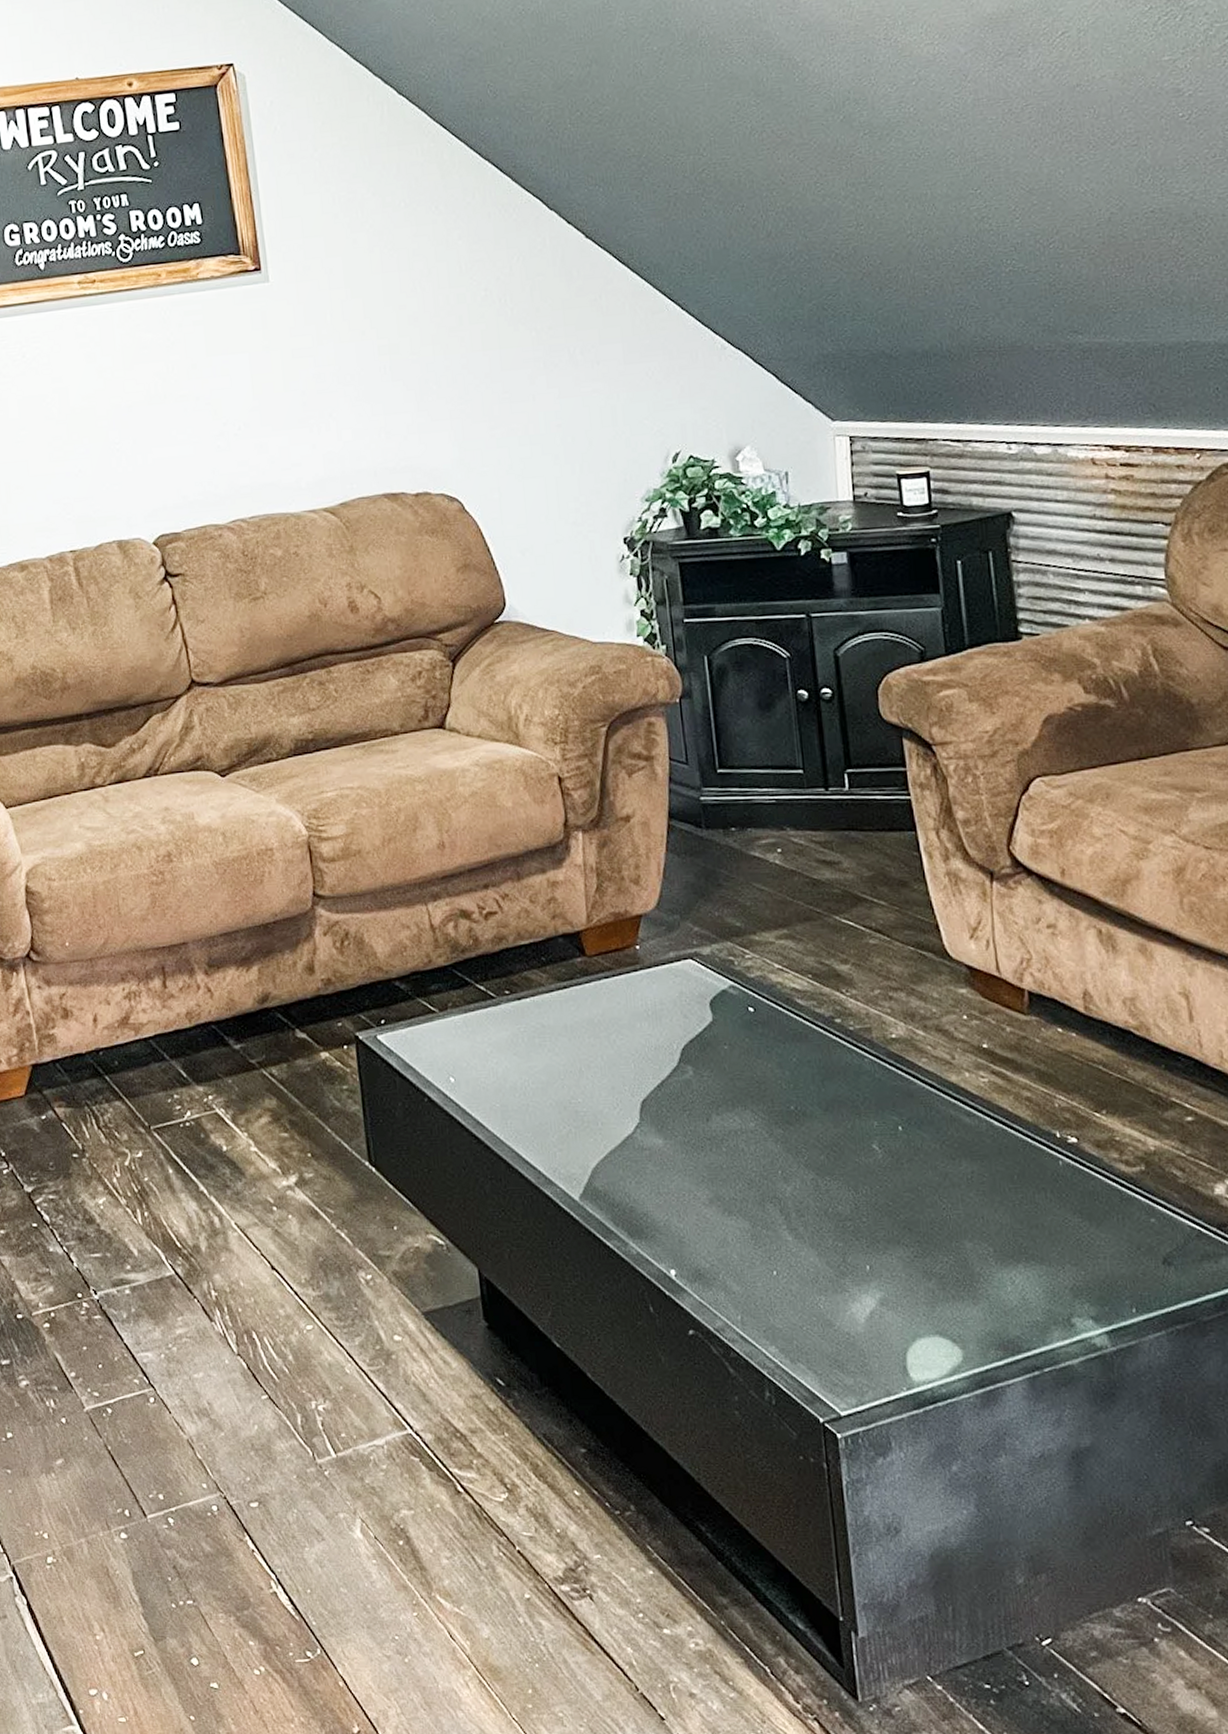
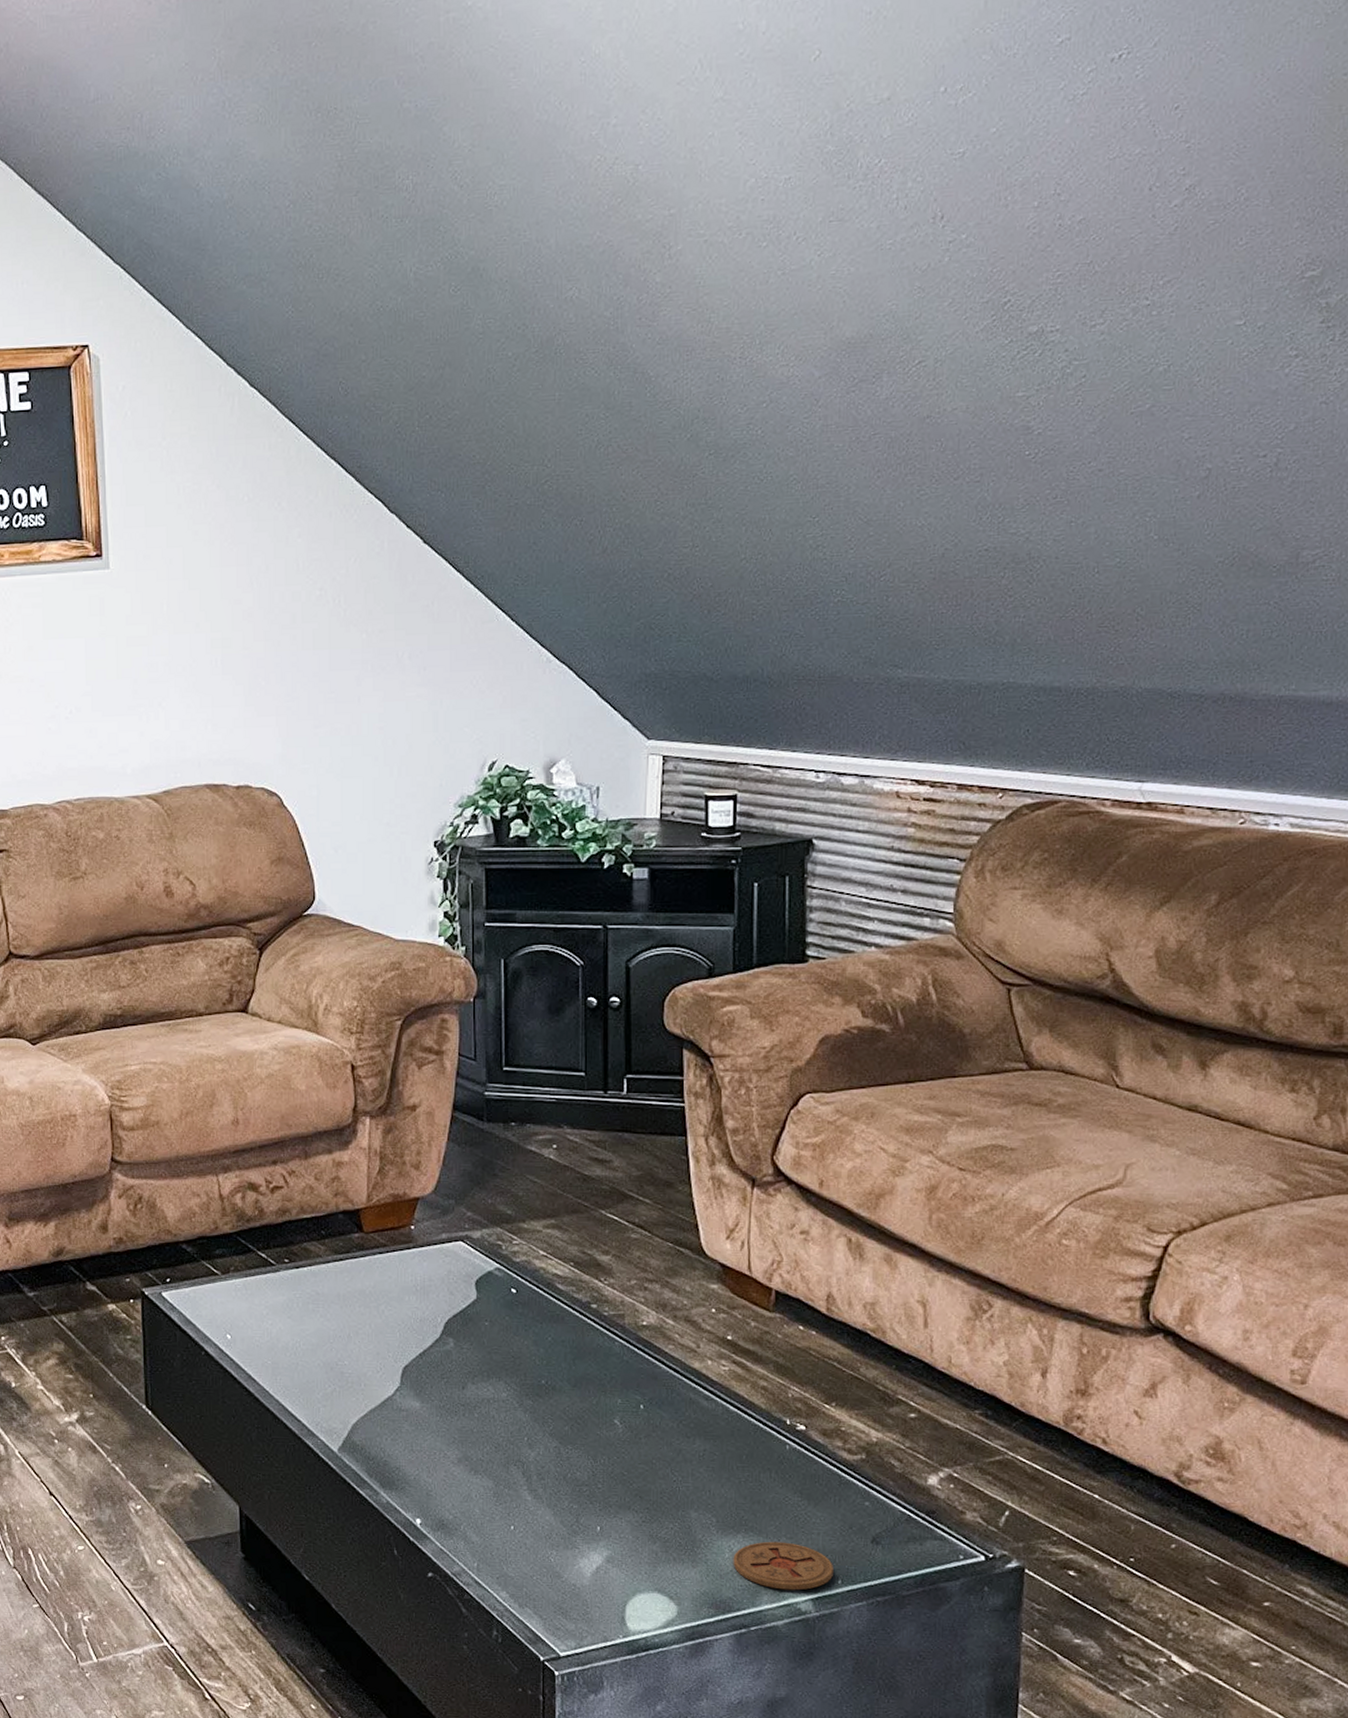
coaster: none [1016,1269,1127,1324] -> present [733,1541,835,1591]

